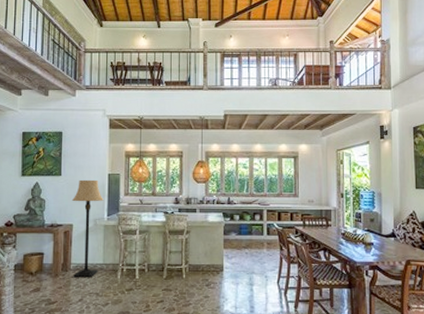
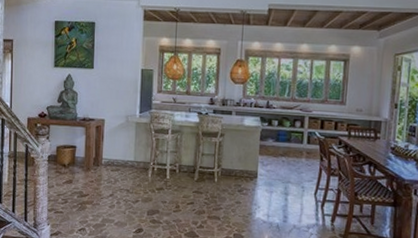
lamp: present [71,179,103,277] -> none [104,73,136,173]

